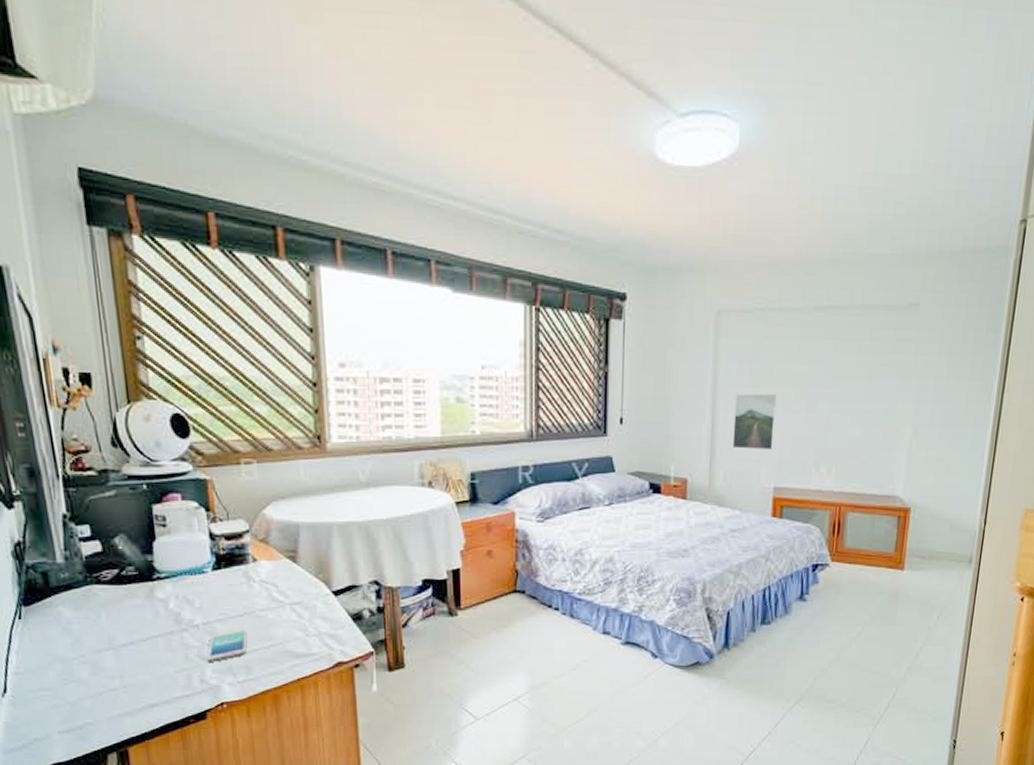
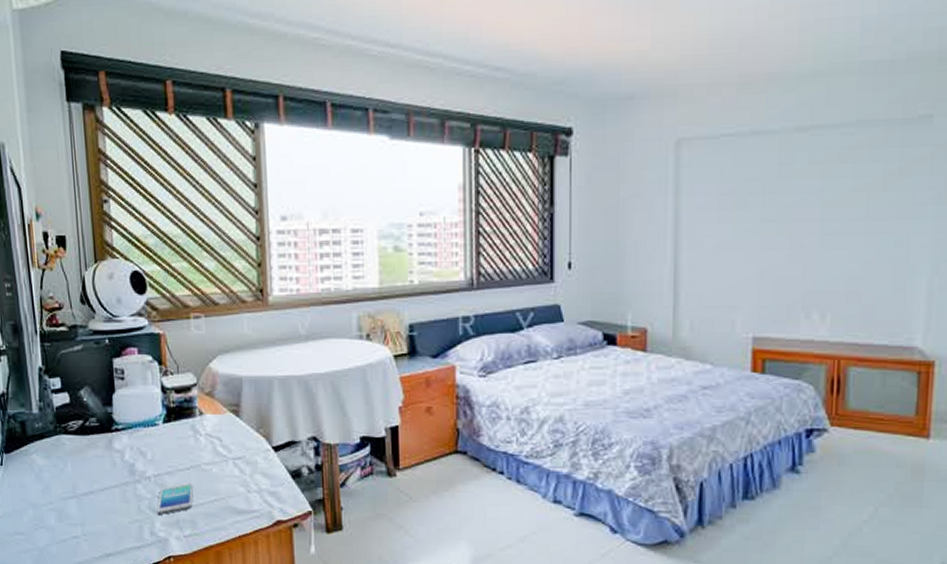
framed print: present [732,393,776,450] -> none [700,230,752,294]

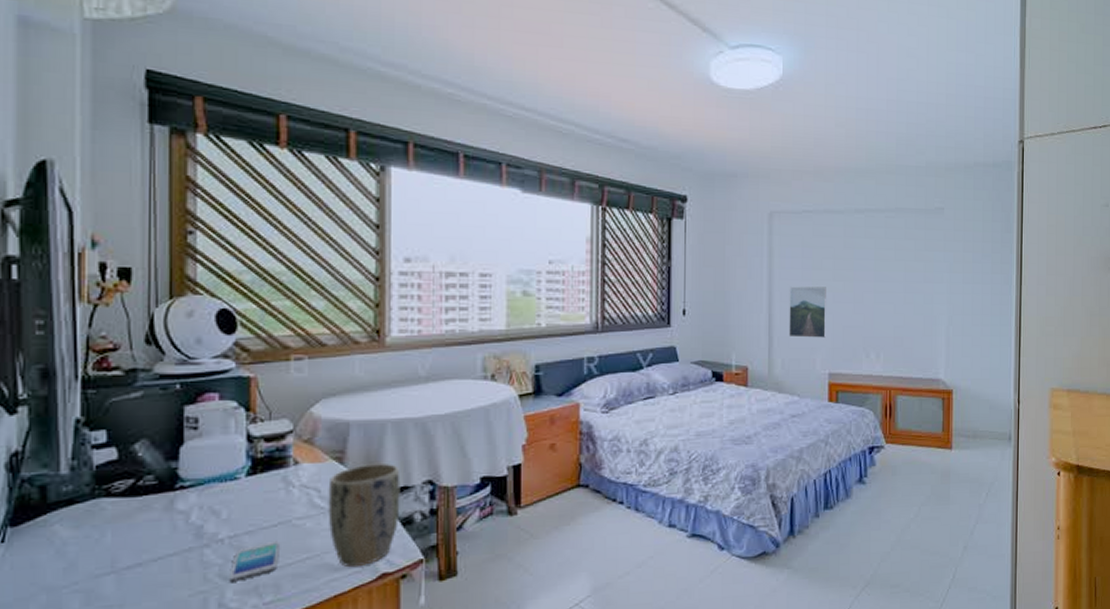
plant pot: none [228,418,289,513] -> present [328,464,401,568]
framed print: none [700,230,752,294] -> present [789,286,826,338]

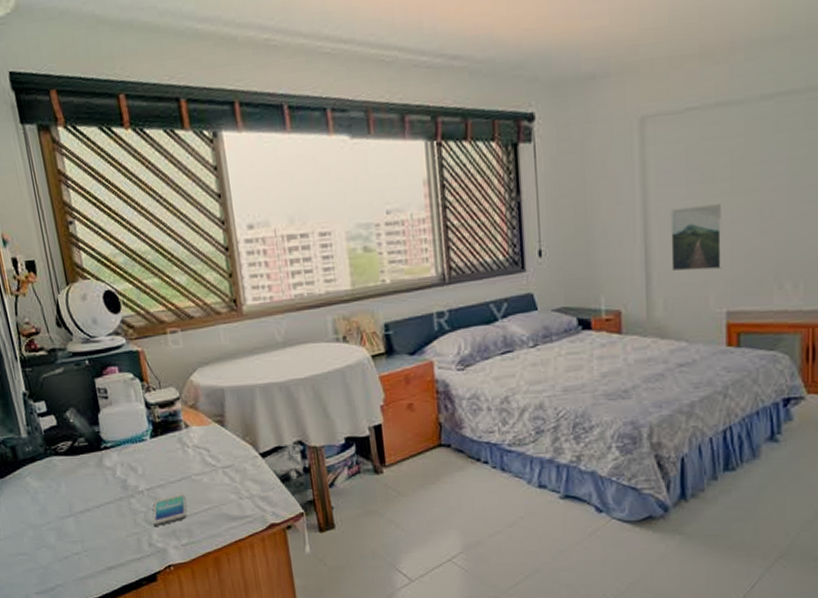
plant pot: present [328,464,401,568] -> none [215,426,278,518]

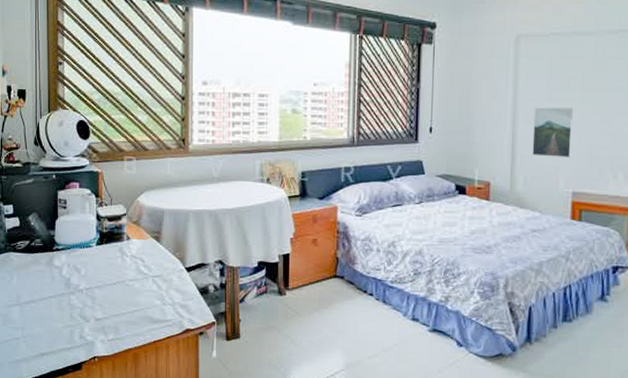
smartphone: present [152,493,187,526] -> none [87,295,118,322]

